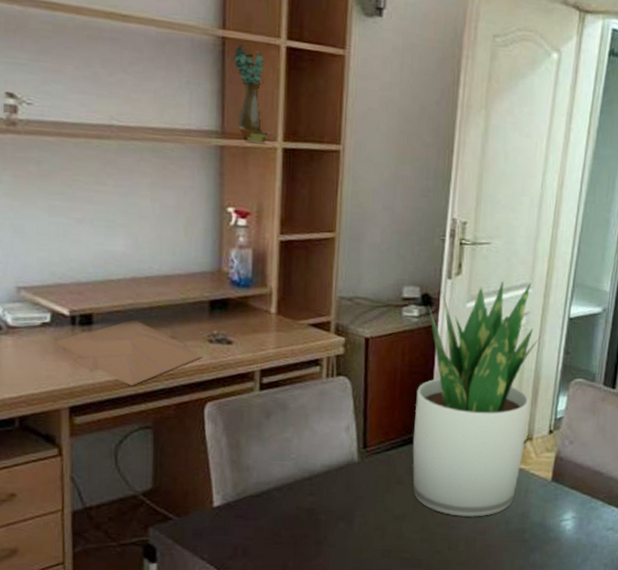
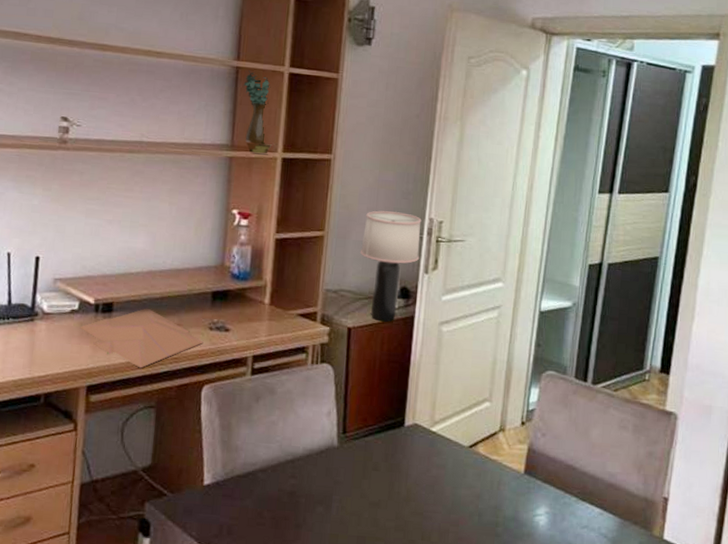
table lamp: none [376,209,444,331] -> present [359,210,422,322]
planter: present [412,281,540,518] -> none [388,276,512,508]

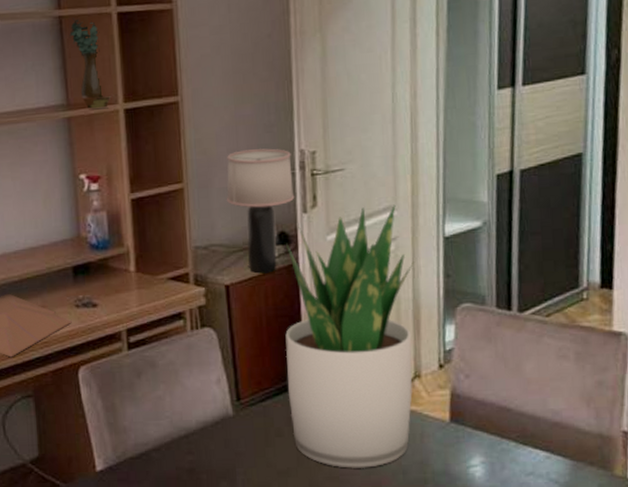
planter: none [388,276,512,508] -> present [285,204,414,469]

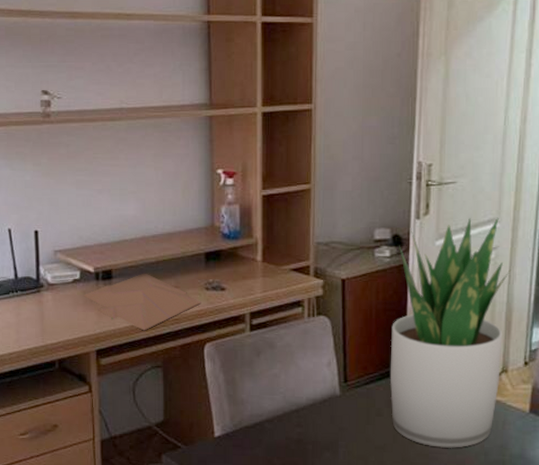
vase: present [69,18,111,109] -> none [216,24,251,110]
table lamp: present [226,148,295,274] -> none [348,158,410,271]

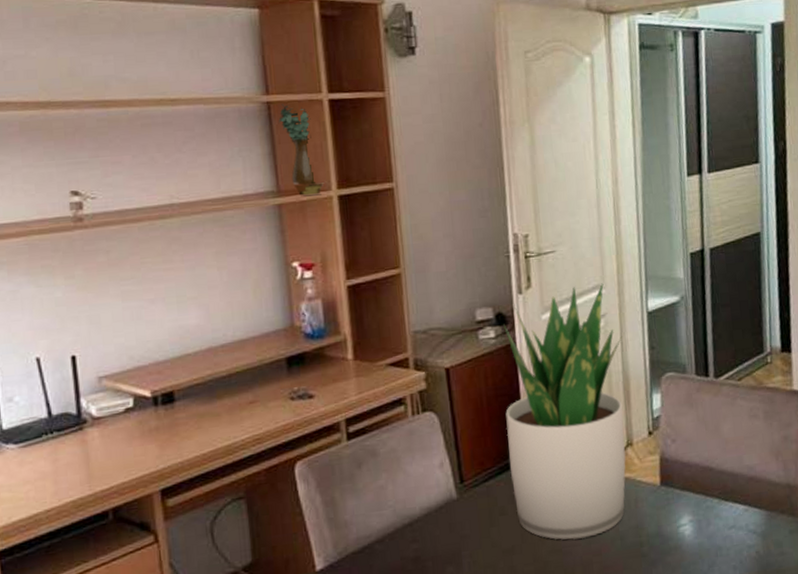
papers: present [83,273,201,331] -> none [139,389,287,458]
vase: none [216,24,251,110] -> present [279,104,324,196]

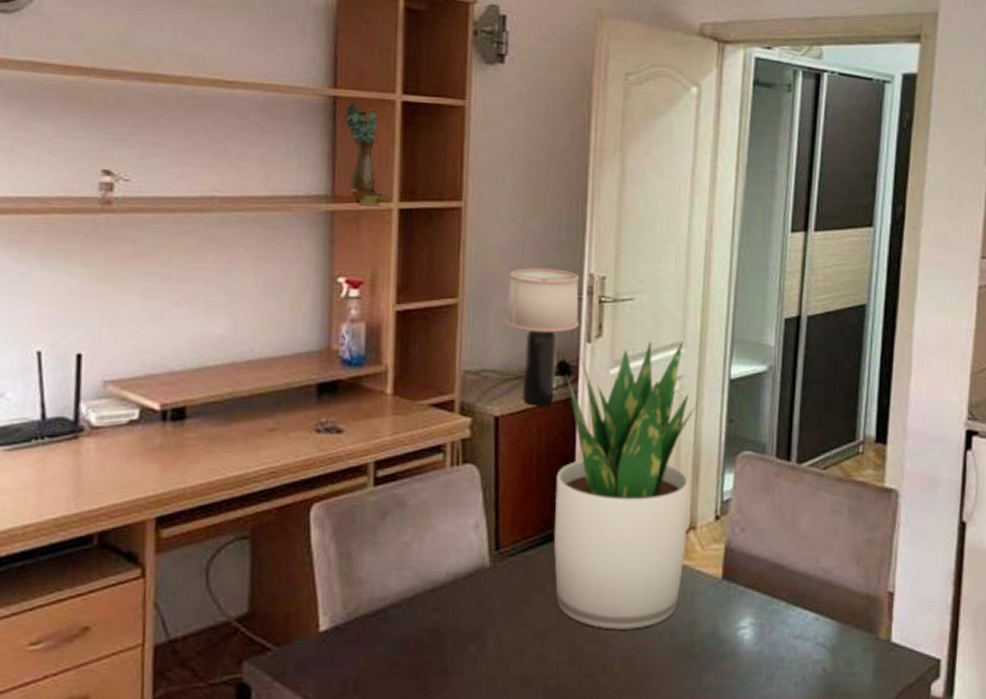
table lamp: none [443,232,510,355] -> present [504,268,580,406]

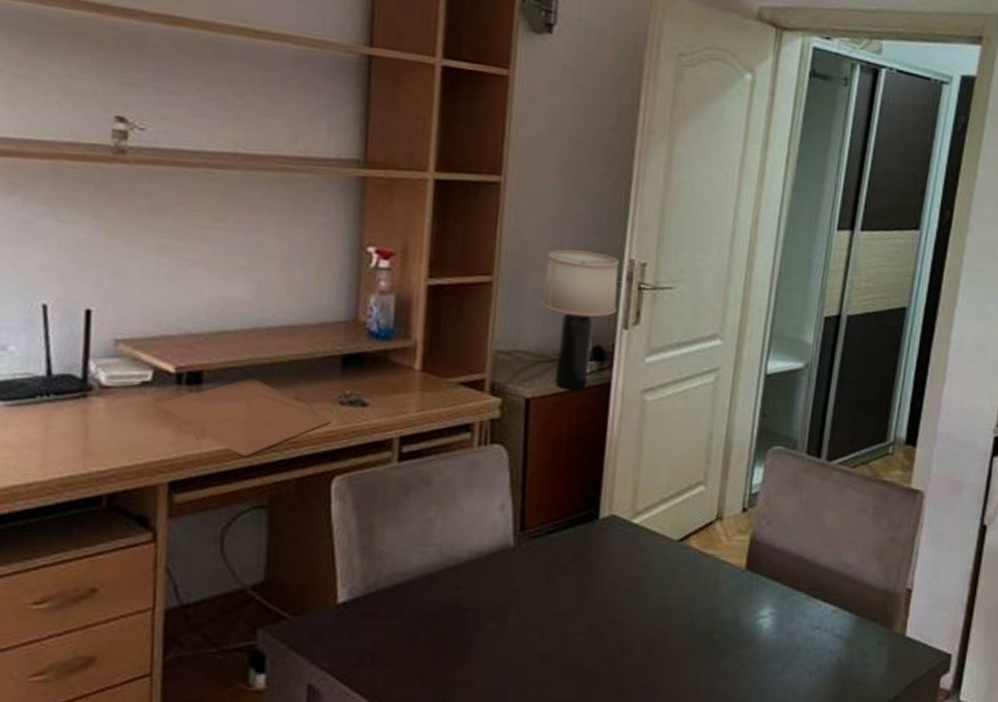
papers: none [142,410,309,489] -> present [155,377,332,457]
vase: present [344,100,385,205] -> none [379,61,421,174]
planter: present [553,341,698,631] -> none [579,332,732,615]

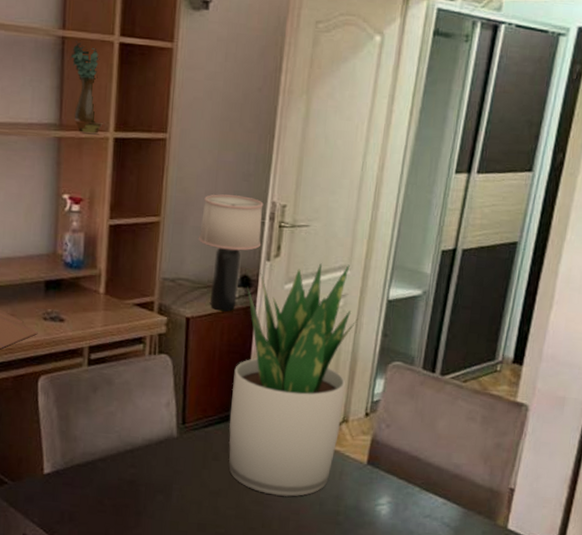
vase: none [379,61,421,174] -> present [70,41,103,134]
planter: none [579,332,732,615] -> present [228,263,358,497]

